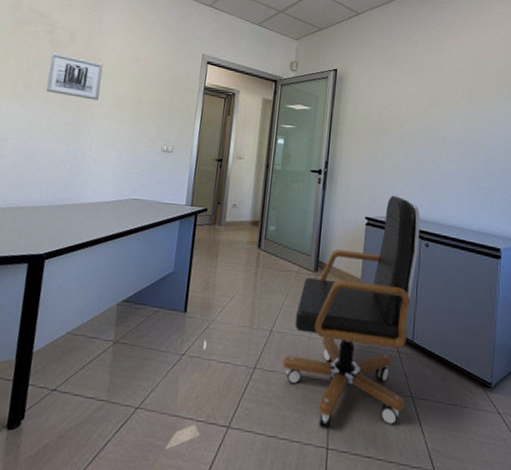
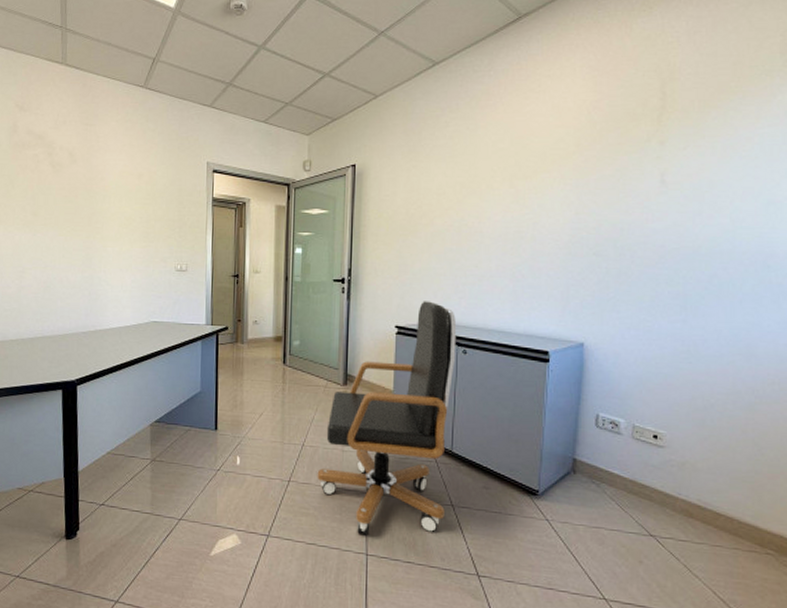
wall art: present [45,53,103,101] -> none [52,176,107,223]

